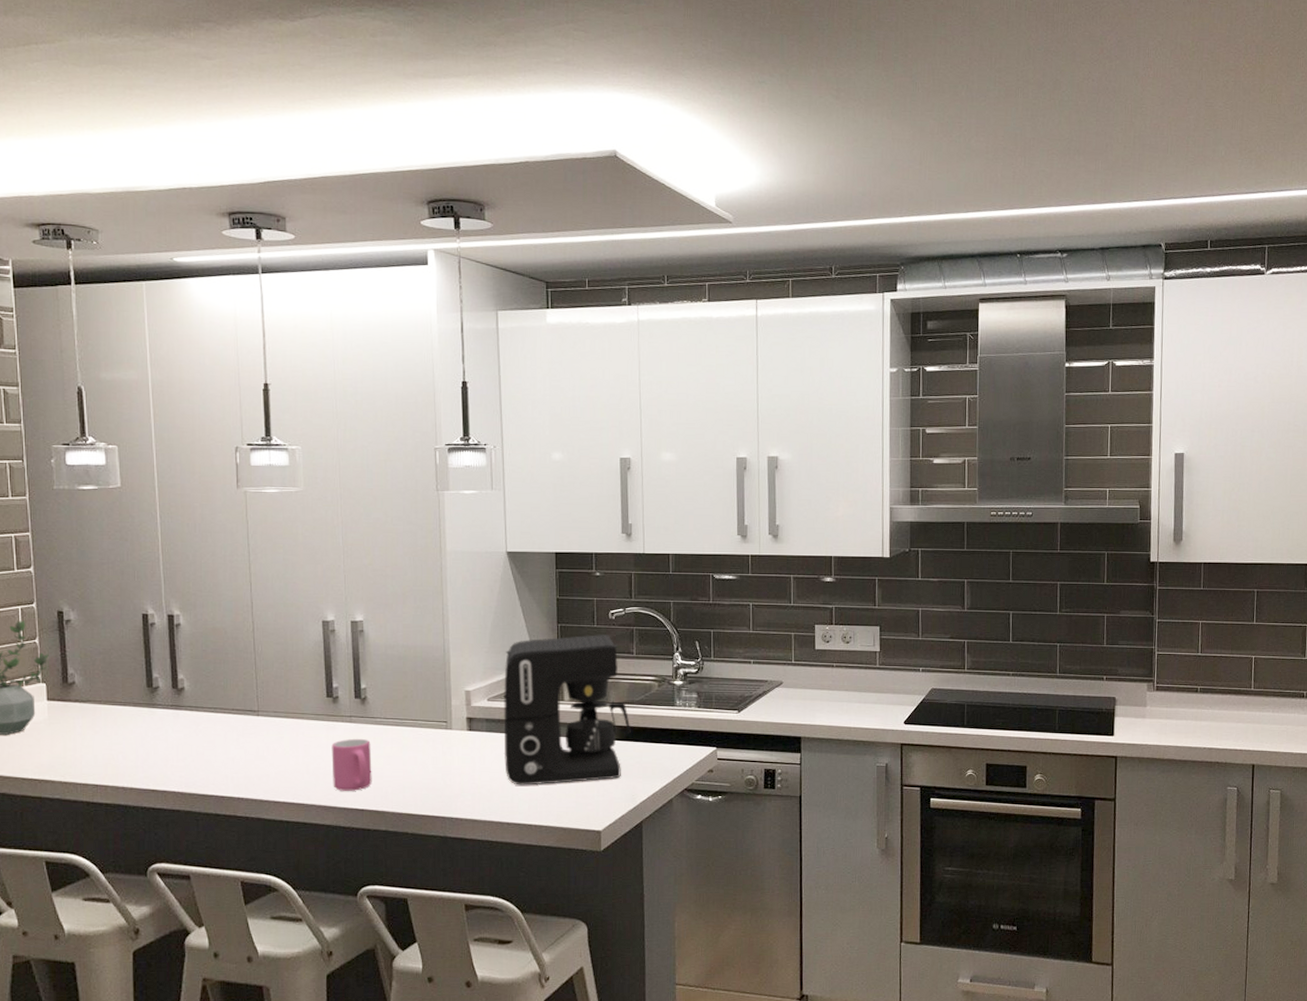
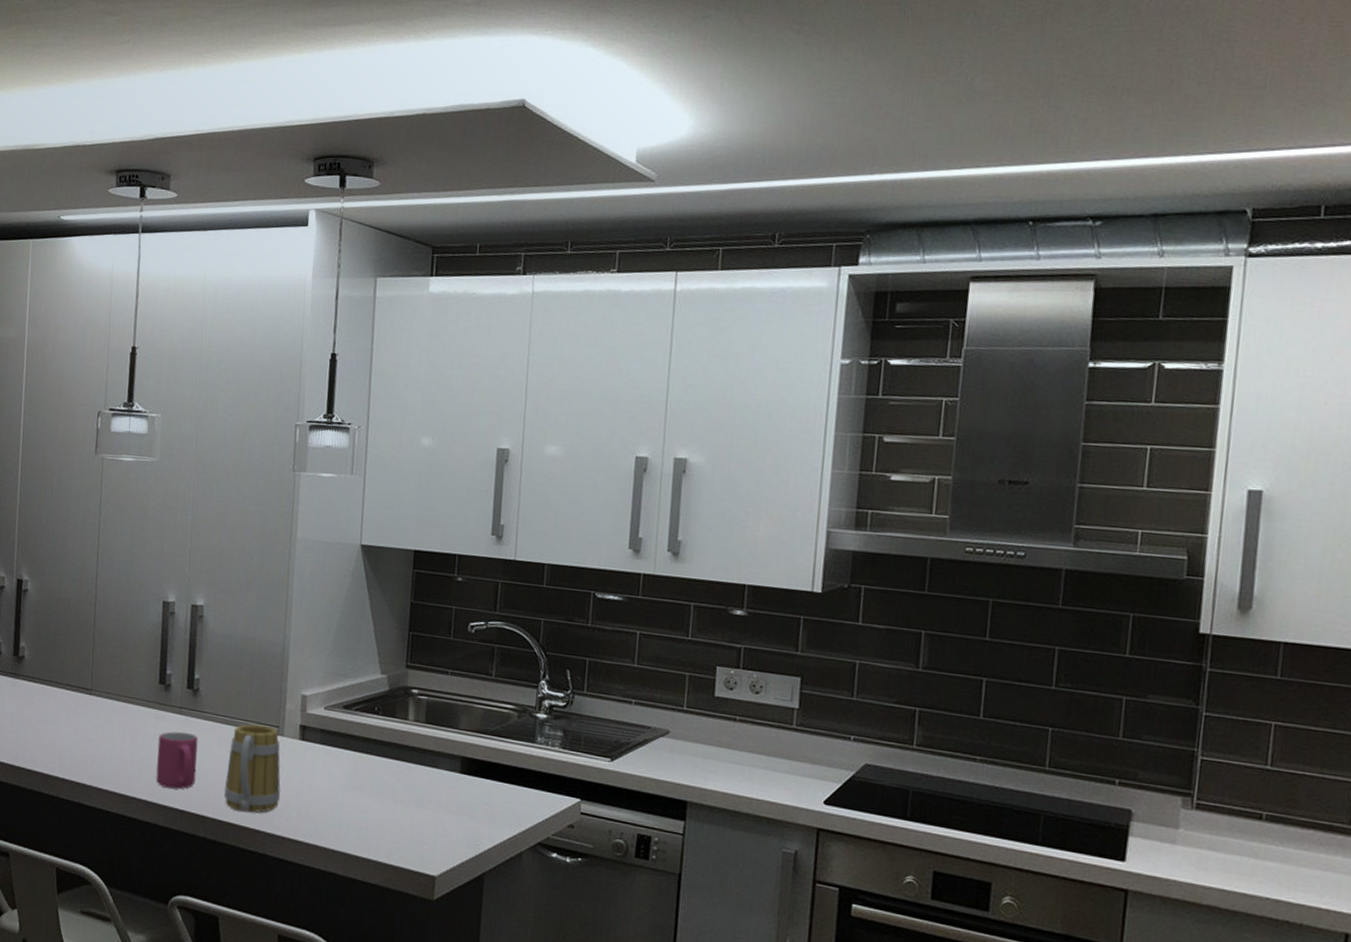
mug: none [401,722,455,802] -> present [224,724,281,813]
coffee maker: present [503,635,631,785] -> none [336,645,481,819]

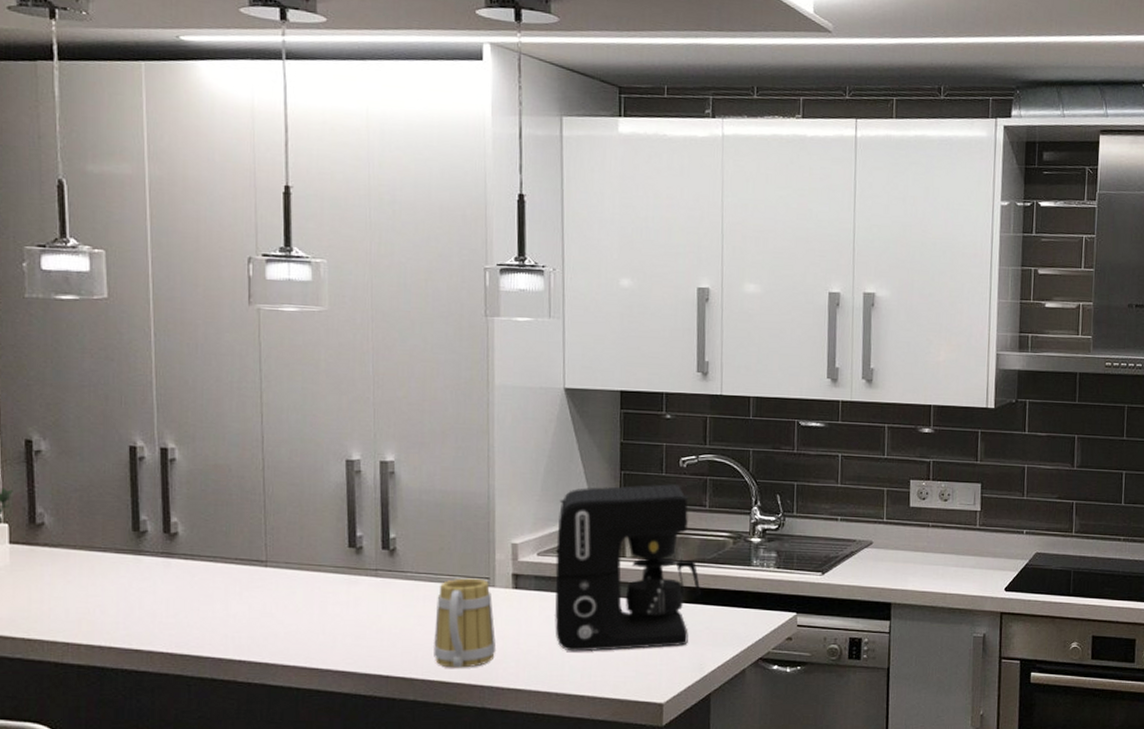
mug: present [156,731,198,790] -> none [352,595,400,655]
coffee maker: none [336,645,481,819] -> present [554,484,701,652]

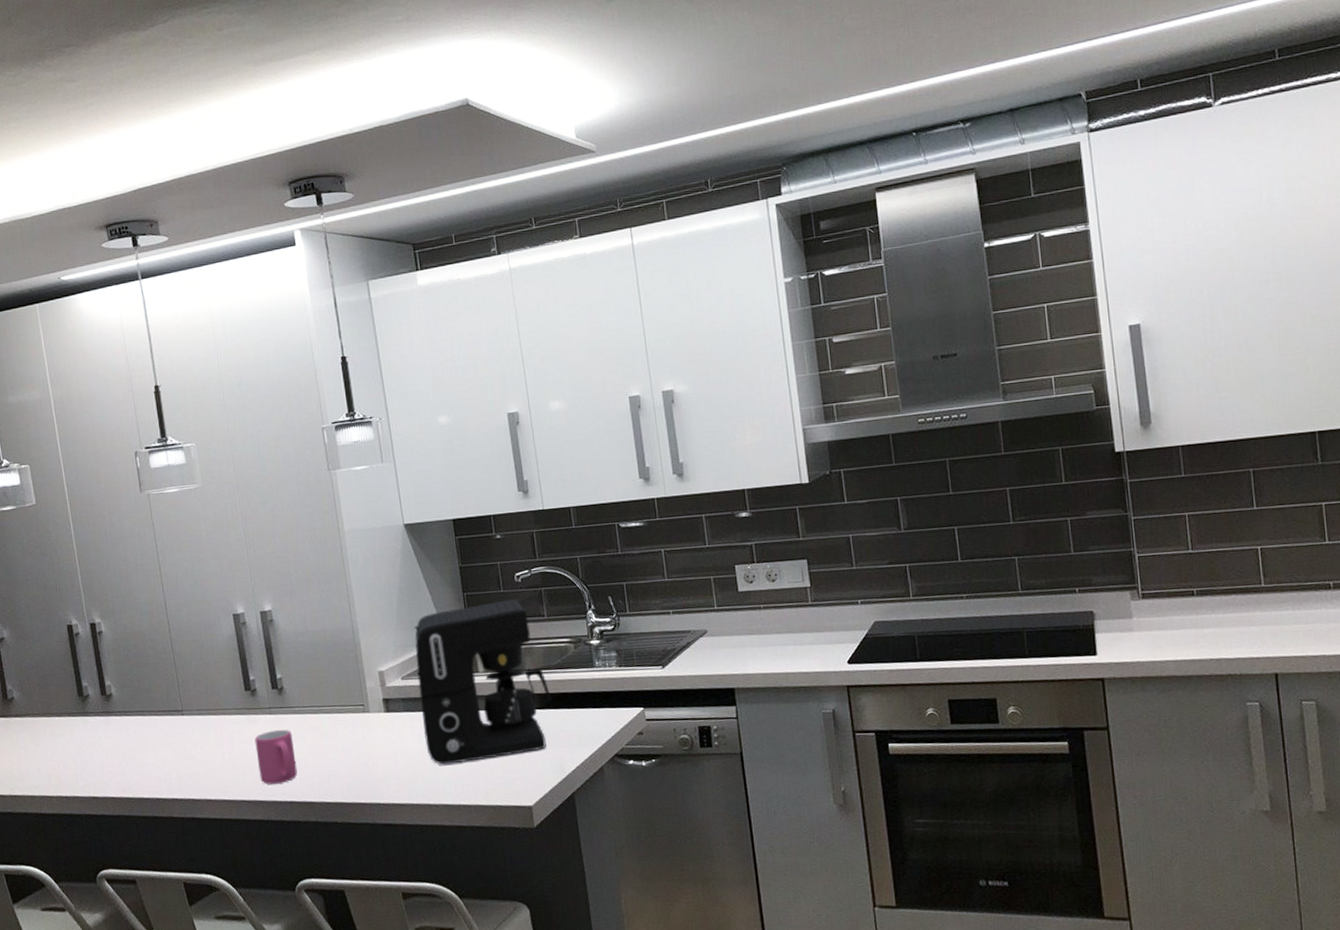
mug: none [352,595,400,655] -> present [254,729,298,785]
mug: present [434,578,497,668] -> none [322,706,379,790]

